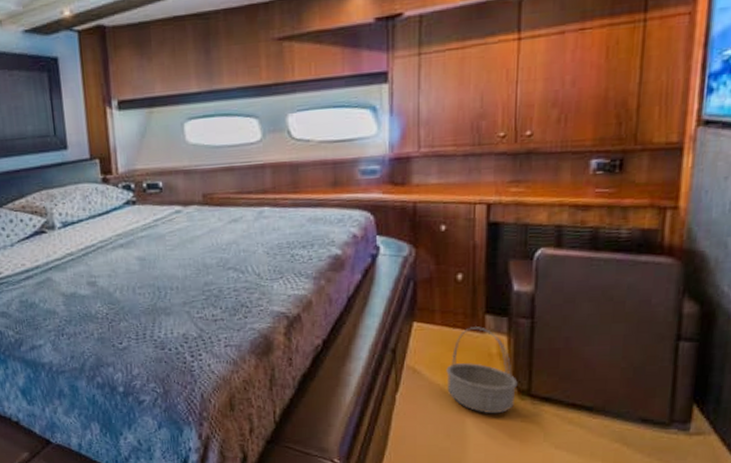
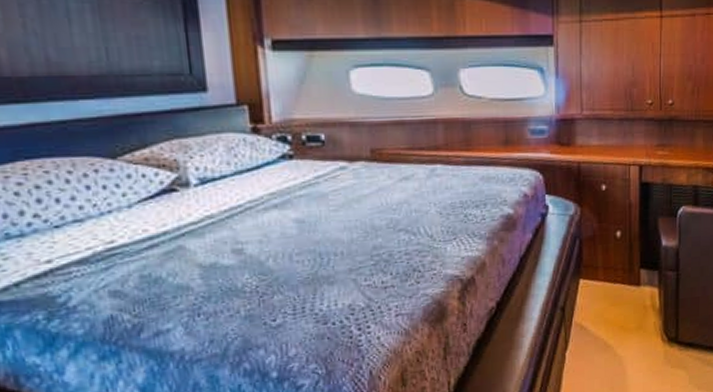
basket: present [446,327,518,413] -> none [609,281,668,363]

